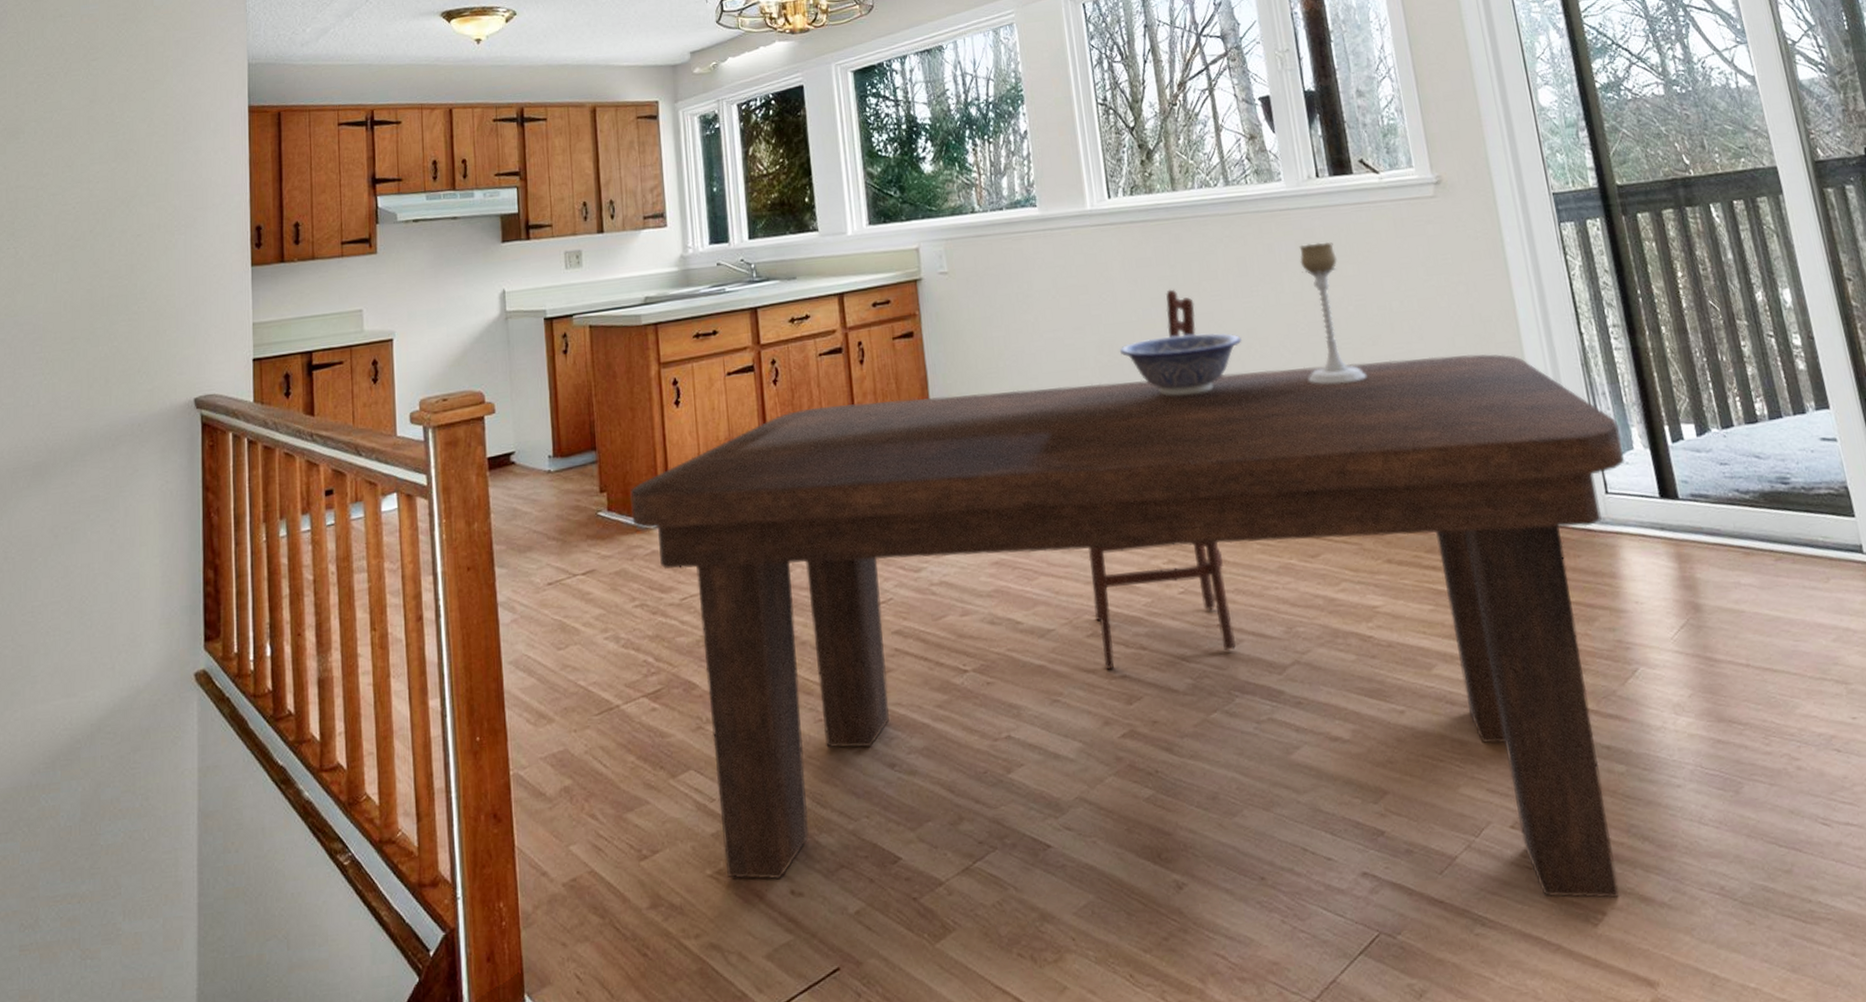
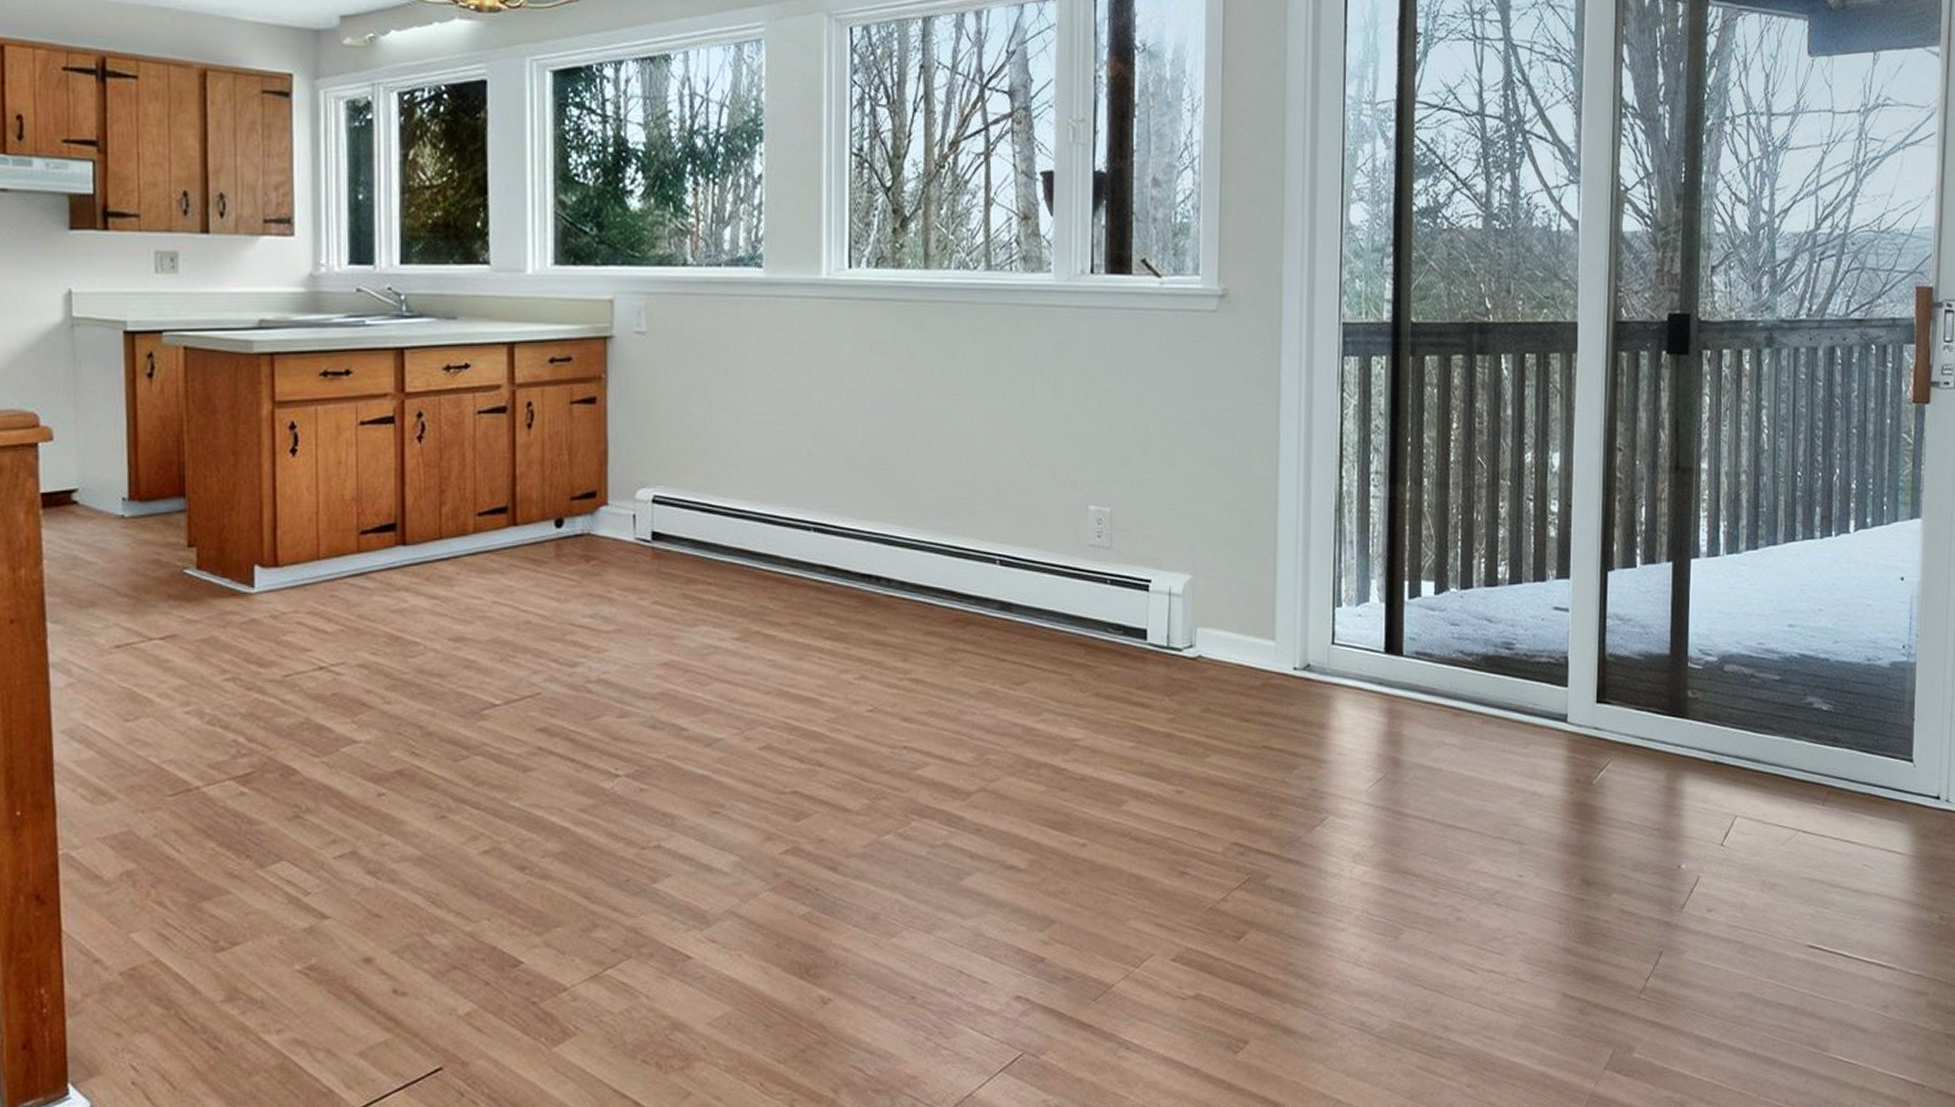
dining table: present [630,354,1626,899] -> none [227,472,1359,1030]
dining chair: present [1087,289,1236,670] -> none [770,381,930,784]
decorative bowl: present [1119,332,1243,396] -> none [837,432,979,500]
candle holder: present [1299,242,1367,385] -> none [1044,347,1108,505]

